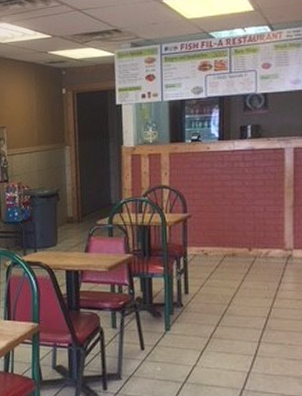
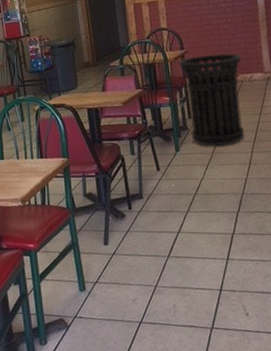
trash can: none [179,221,258,331] -> present [178,53,244,147]

